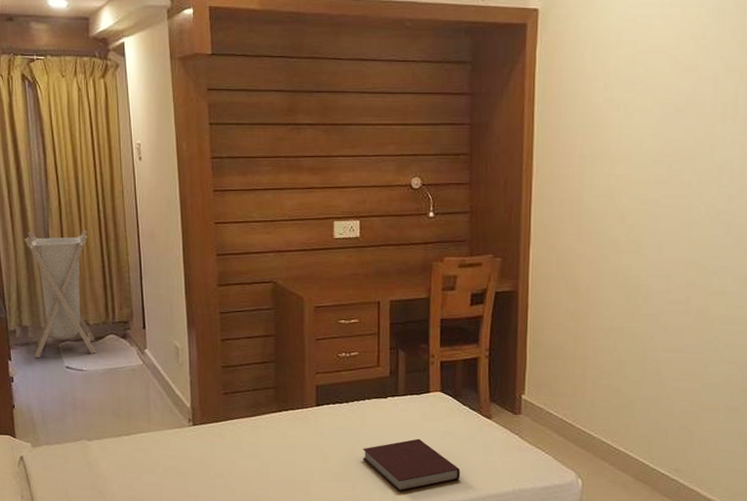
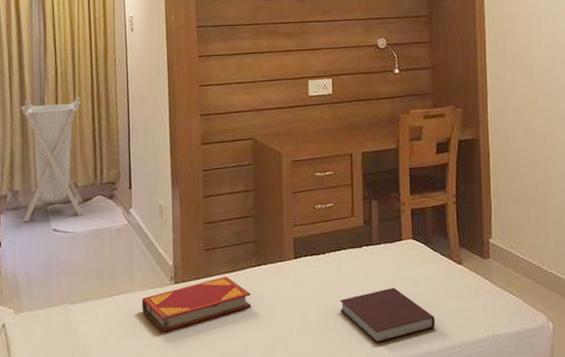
hardback book: none [160,420,272,472] -> present [142,276,252,332]

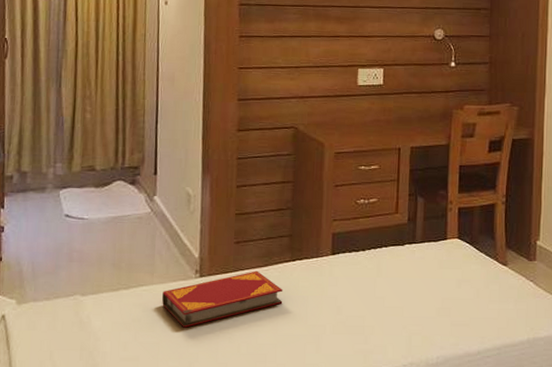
laundry hamper: present [21,96,83,222] -> none [31,72,103,205]
notebook: present [340,287,436,344] -> none [377,287,476,344]

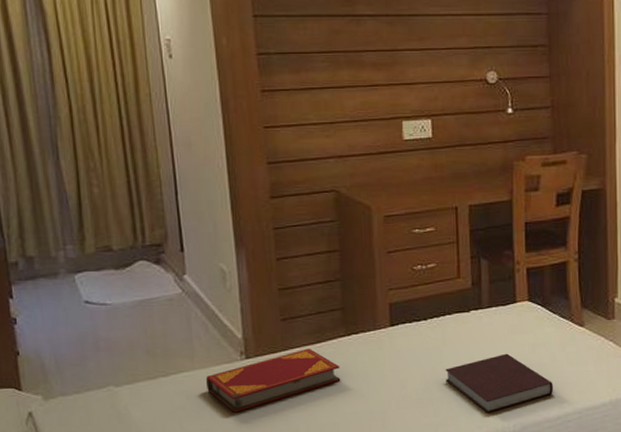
notebook: none [377,287,476,344] -> present [445,353,554,414]

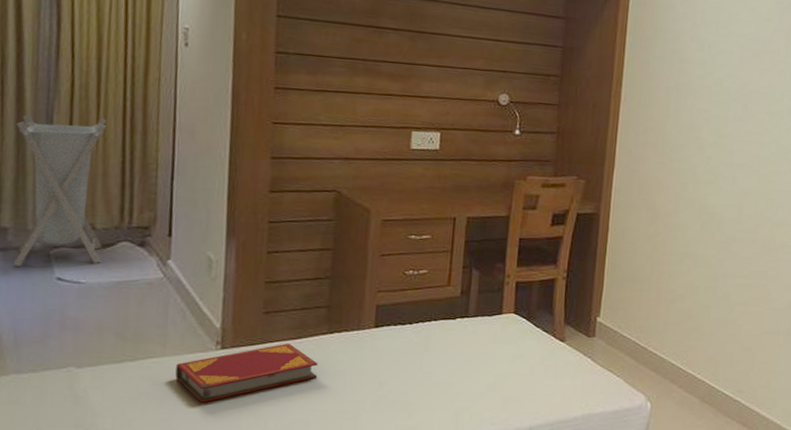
laundry hamper: none [26,140,123,293] -> present [12,115,106,266]
notebook: present [445,353,554,414] -> none [423,362,530,420]

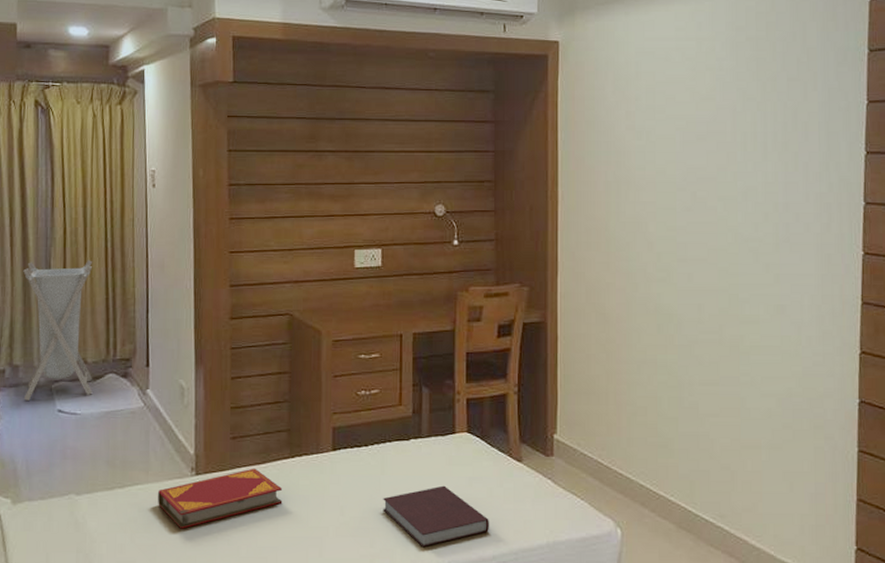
notebook: none [423,362,530,420] -> present [383,485,490,548]

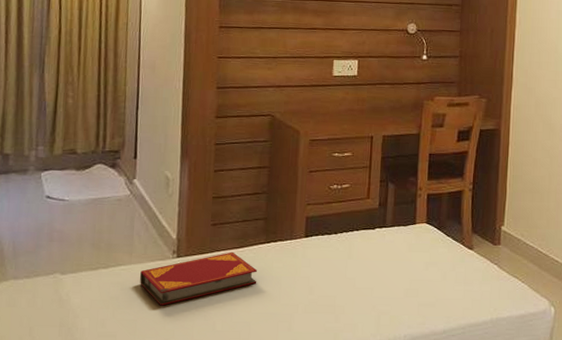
laundry hamper: present [23,260,93,400] -> none [12,58,85,187]
notebook: present [383,485,490,548] -> none [348,269,443,323]

